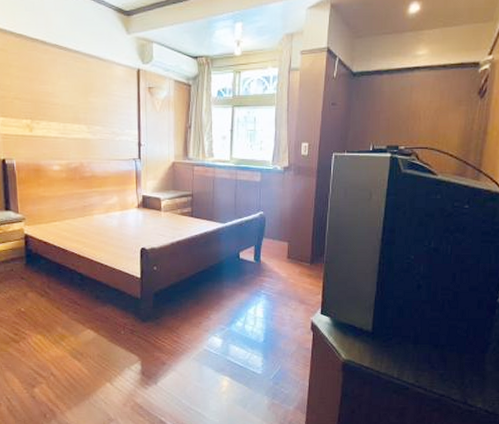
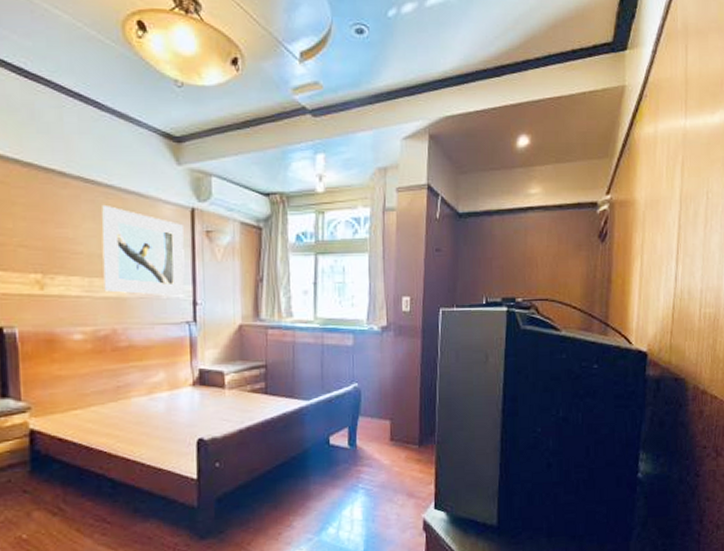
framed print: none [71,66,132,139] -> present [101,204,185,297]

